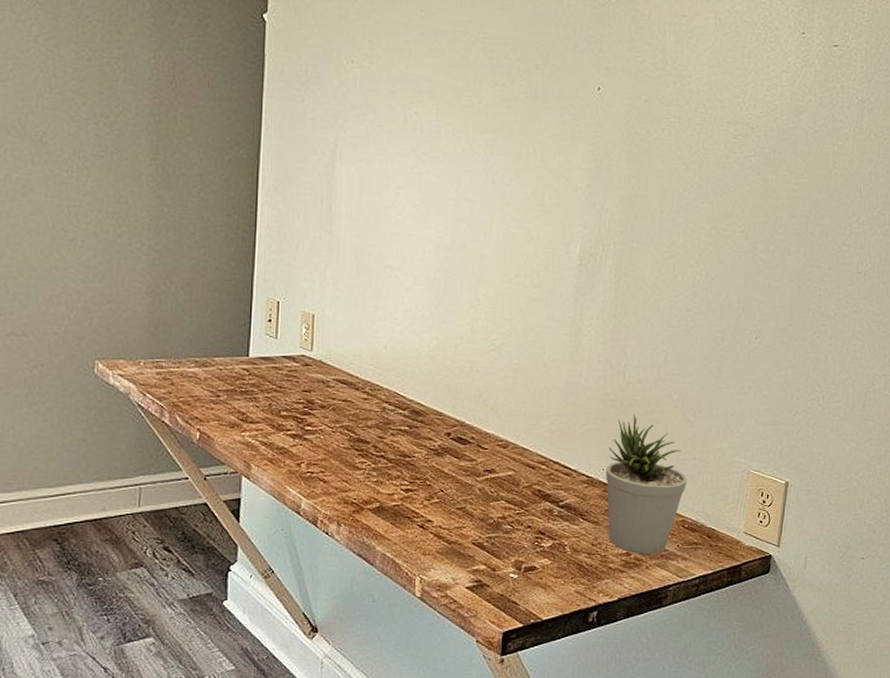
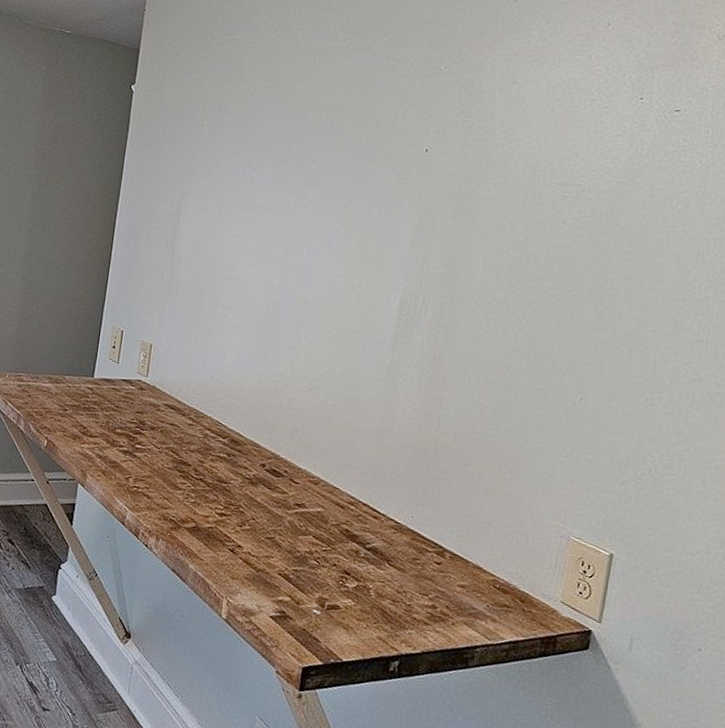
potted plant: present [605,414,688,555] -> none [414,465,501,611]

